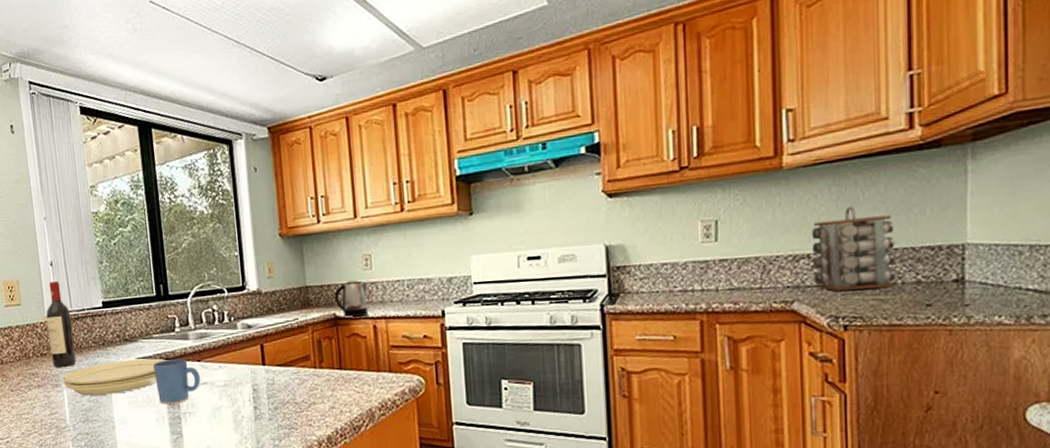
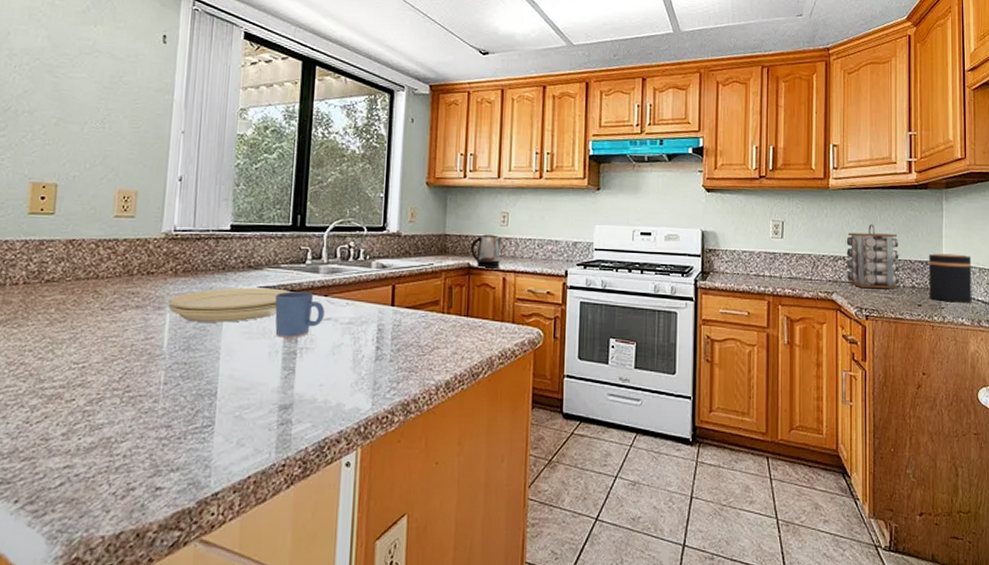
wine bottle: present [46,281,77,367] -> none [158,198,193,289]
cylinder: none [942,229,1017,297] -> present [928,253,972,303]

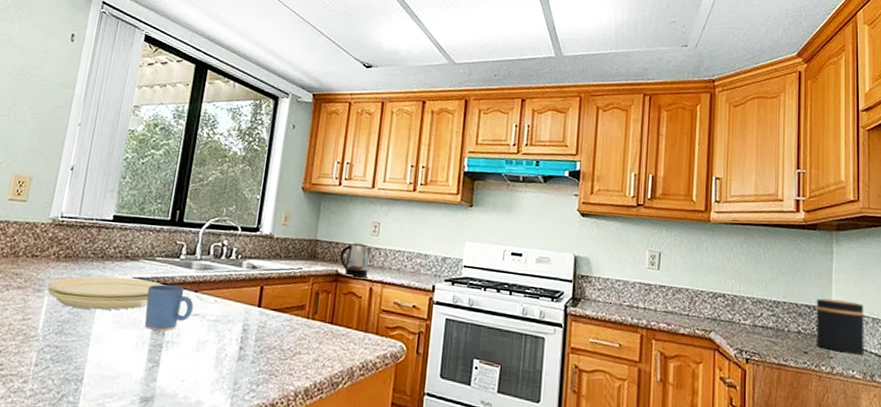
spice rack: present [846,223,899,290] -> none [727,261,784,334]

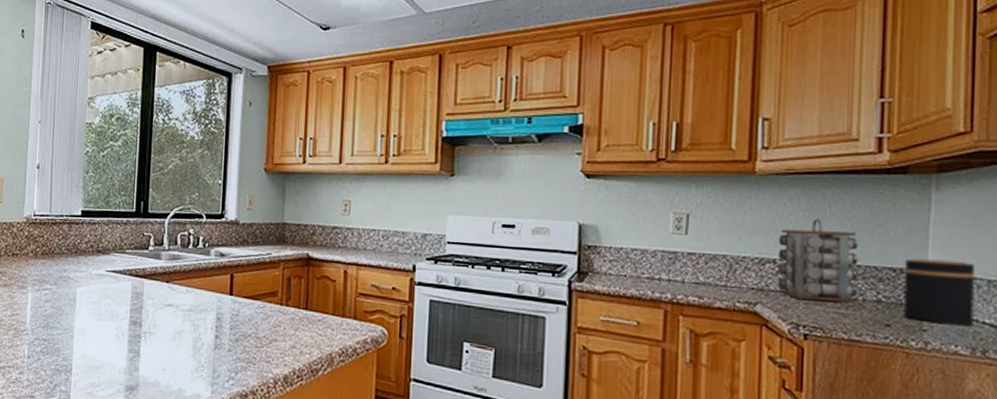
plate: present [47,276,163,310] -> none [29,271,135,304]
mug: present [144,284,193,331] -> none [121,276,166,322]
kettle: present [339,243,372,278] -> none [309,224,344,260]
spice rack: none [727,261,784,334] -> present [778,218,859,304]

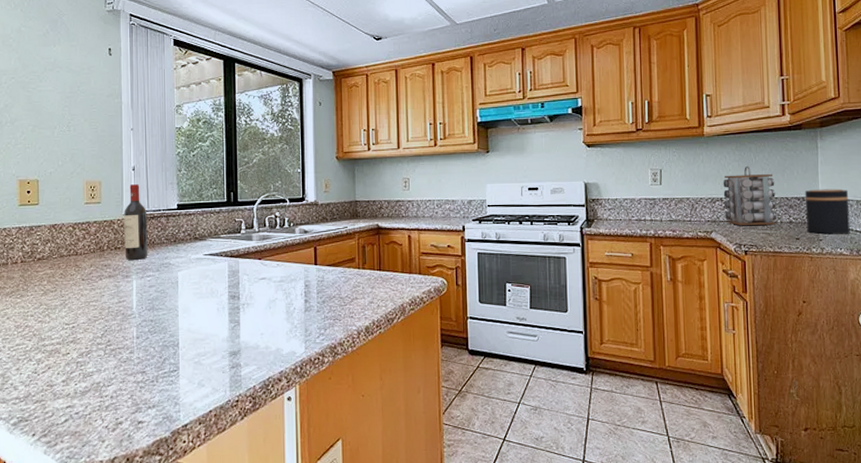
wine bottle: none [22,184,49,270] -> present [124,184,148,260]

